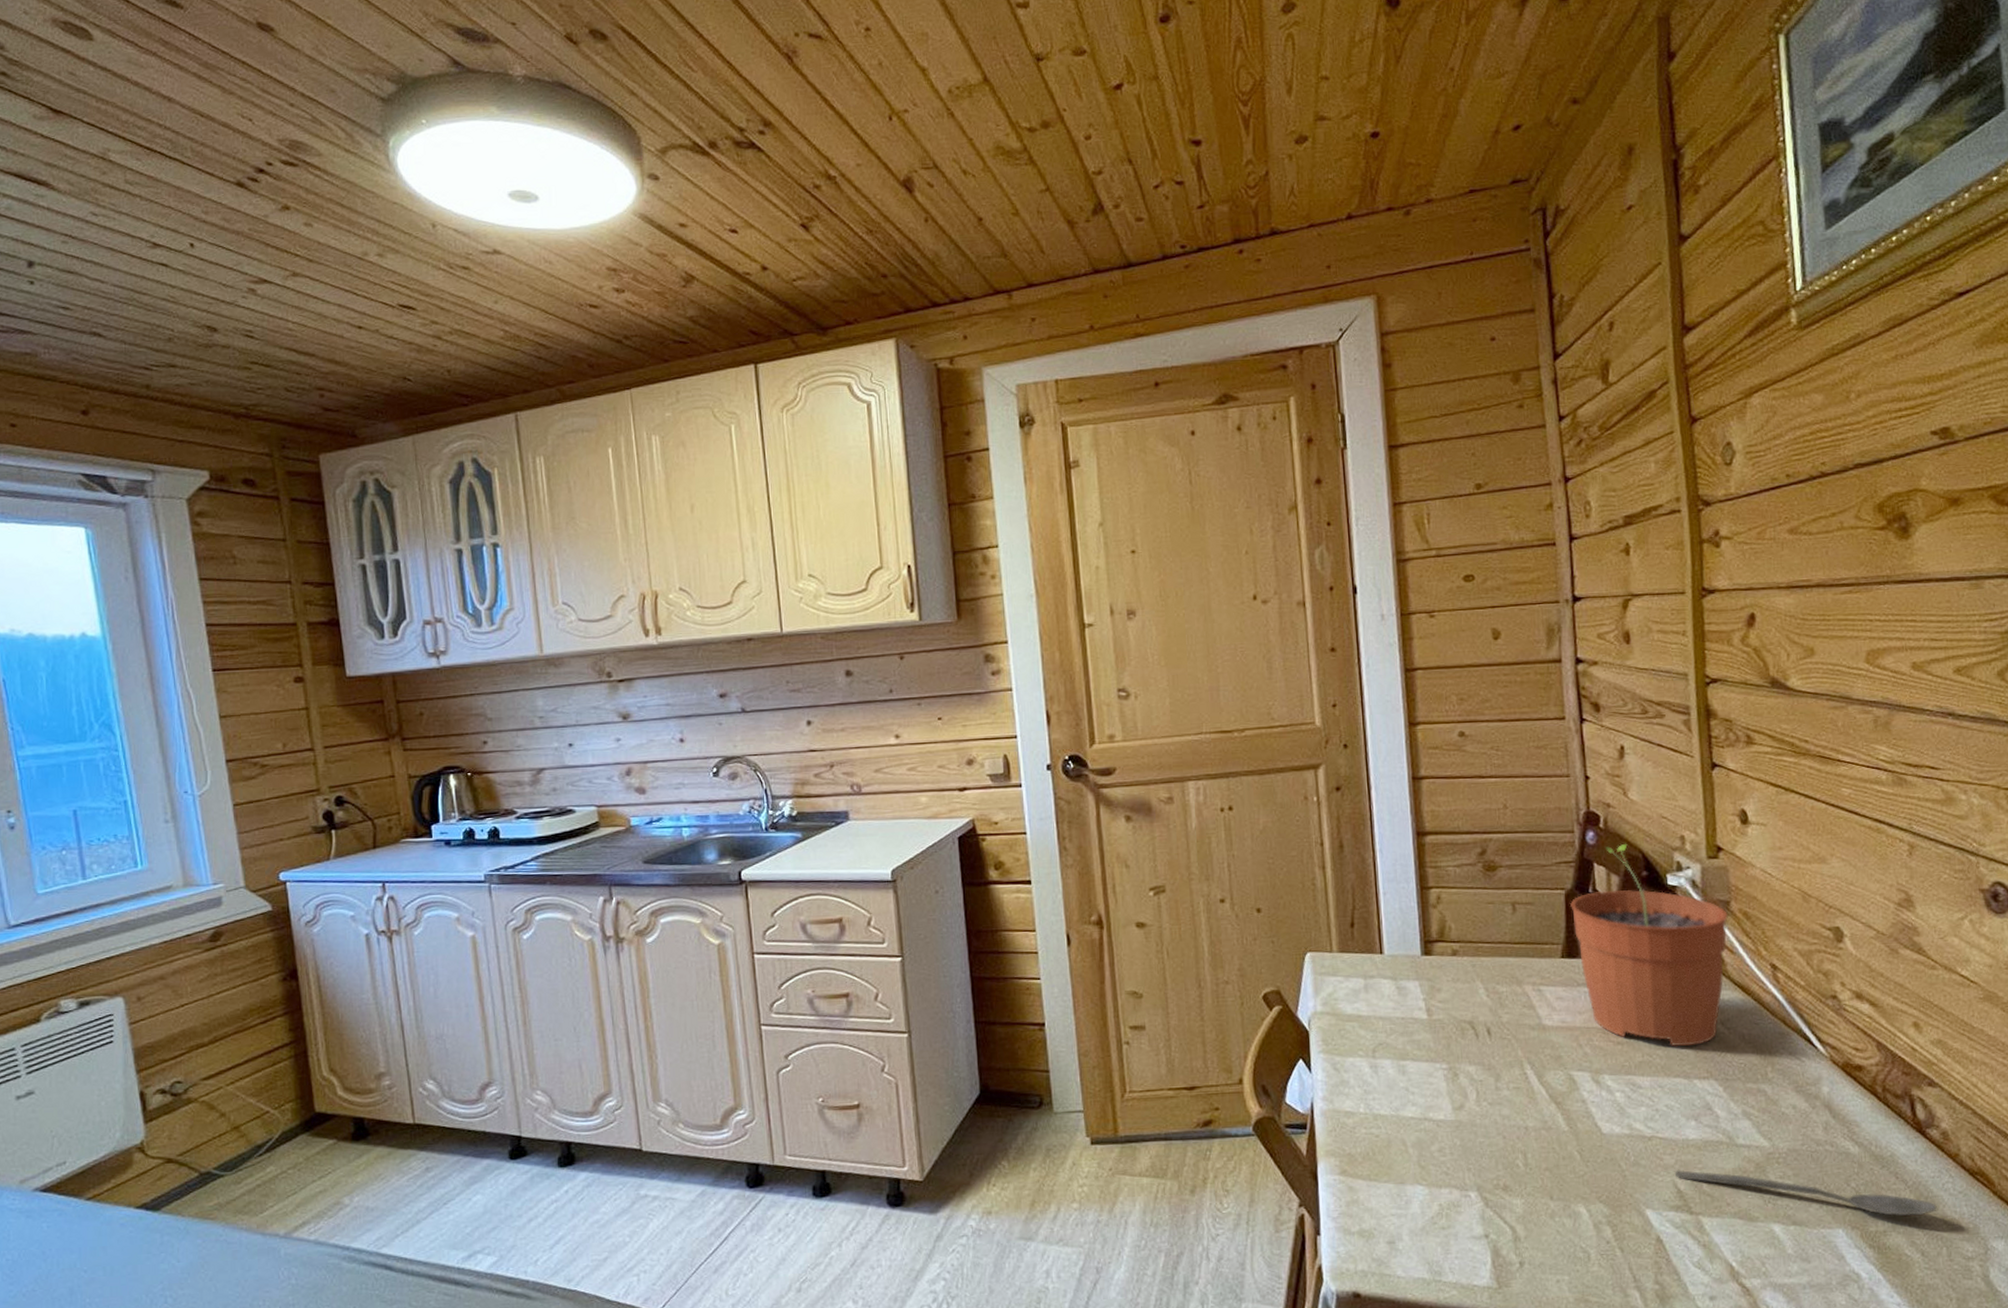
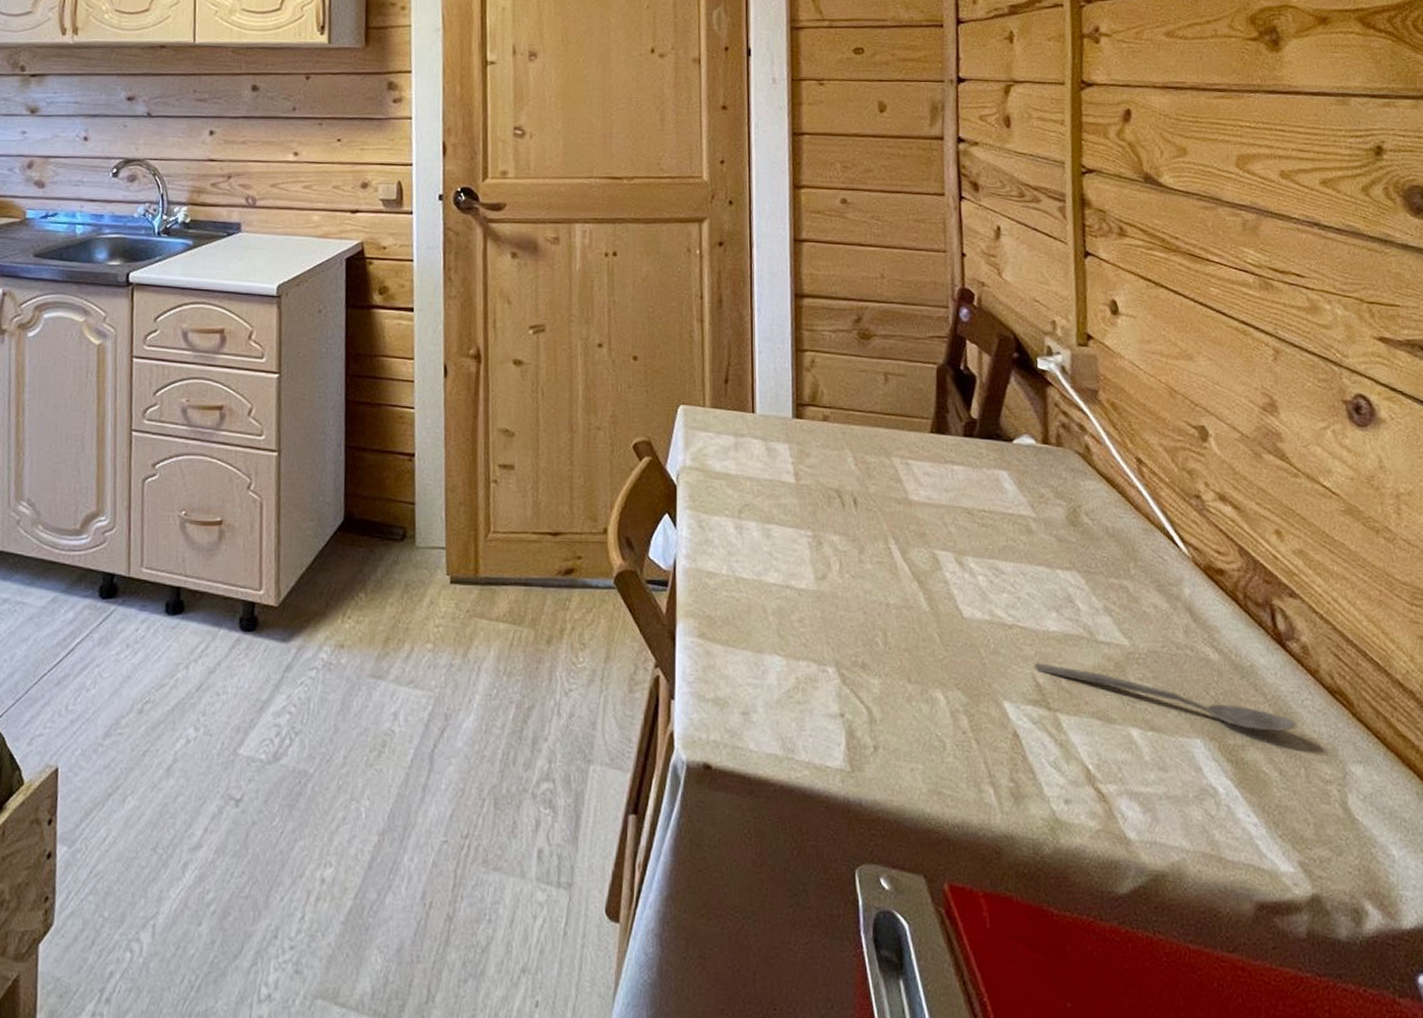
plant pot: present [1570,843,1728,1047] -> none [942,323,1096,534]

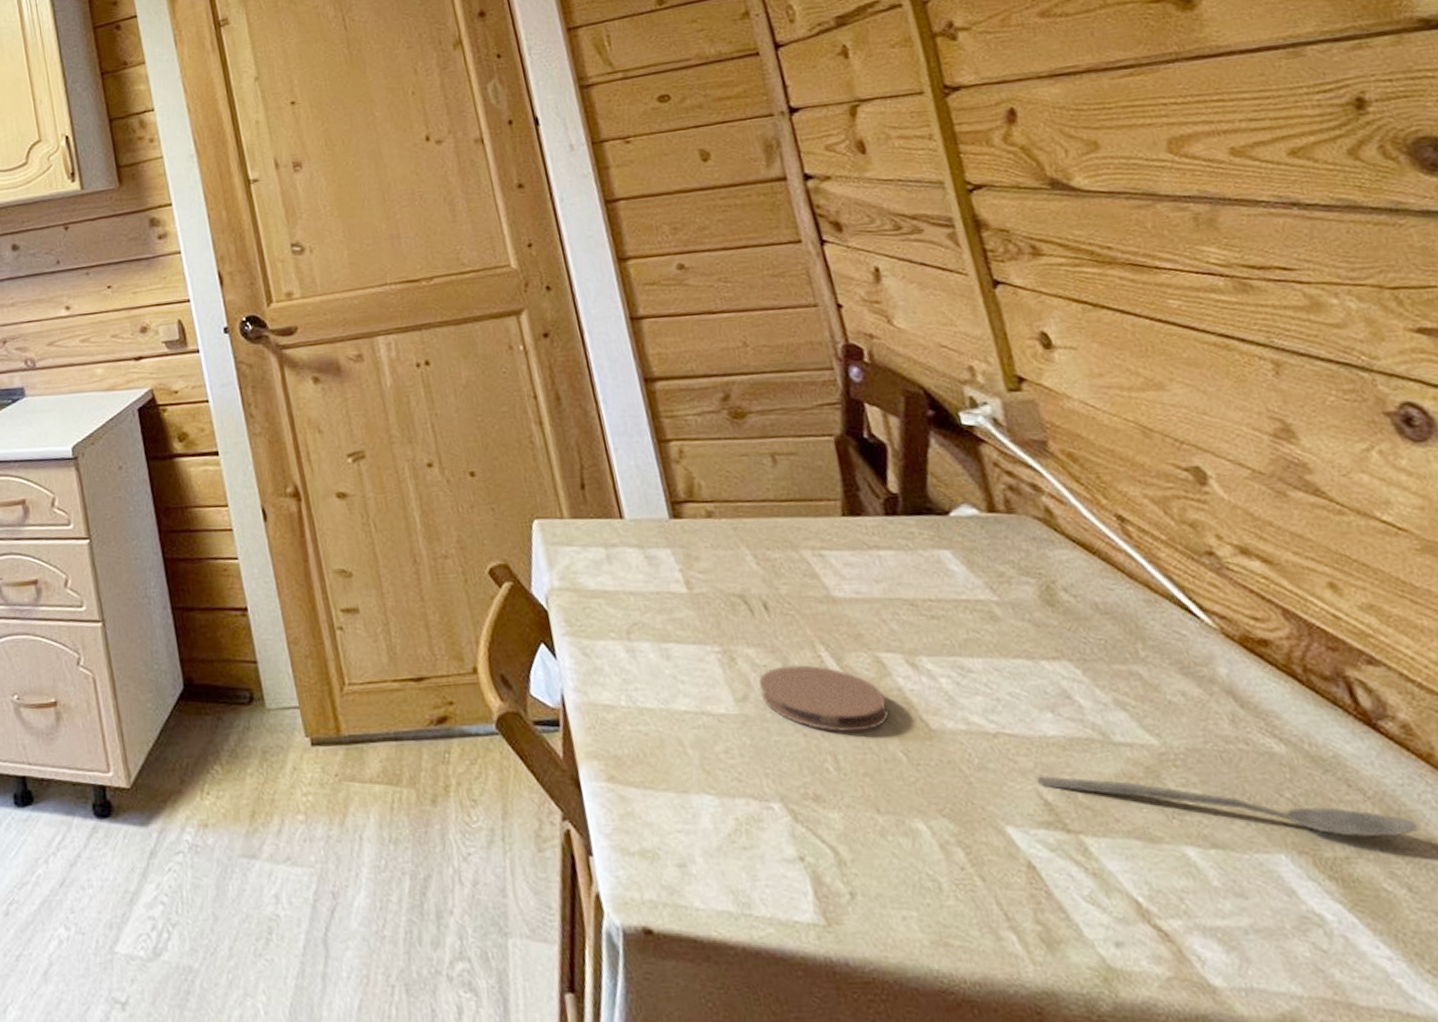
coaster: none [836,553,934,614] -> present [759,665,889,733]

